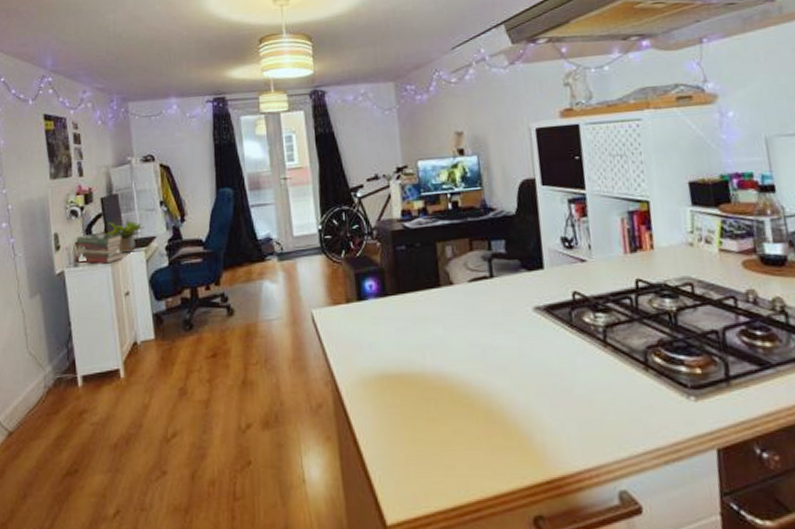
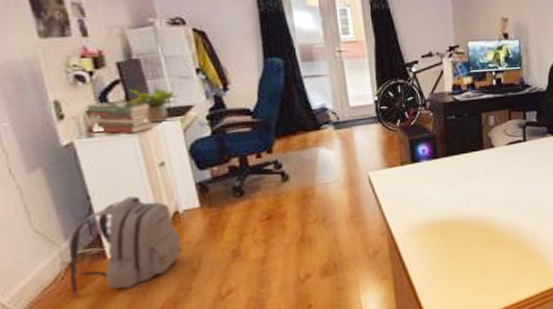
backpack: none [49,324,137,423] -> present [68,196,183,298]

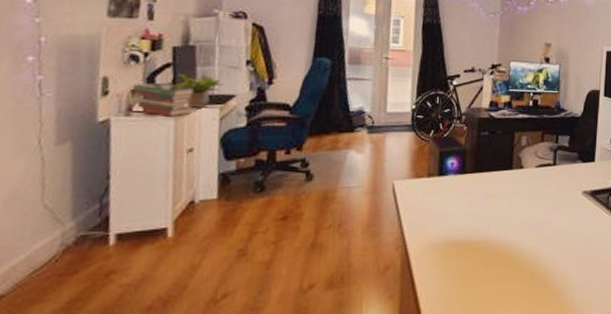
backpack: present [68,196,183,298] -> none [61,180,190,284]

